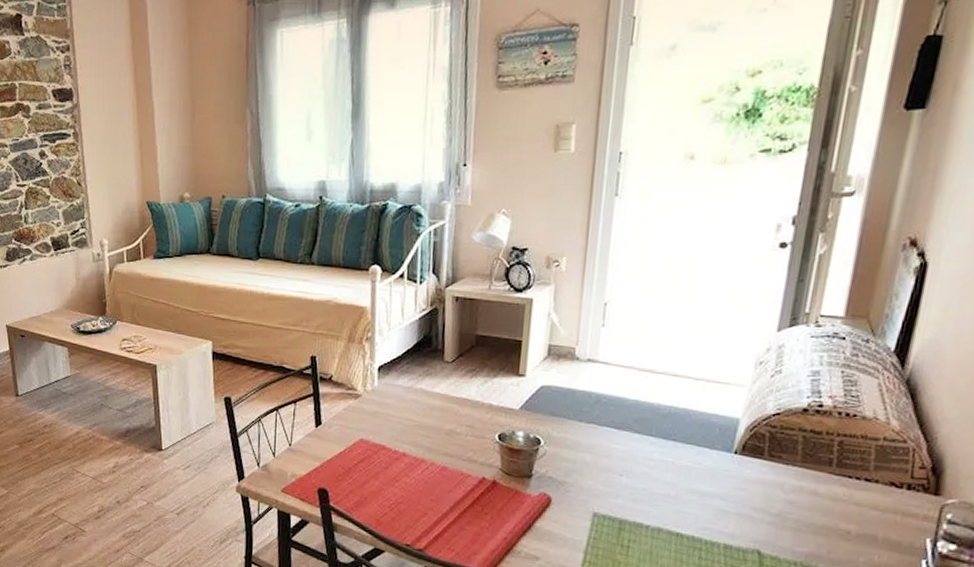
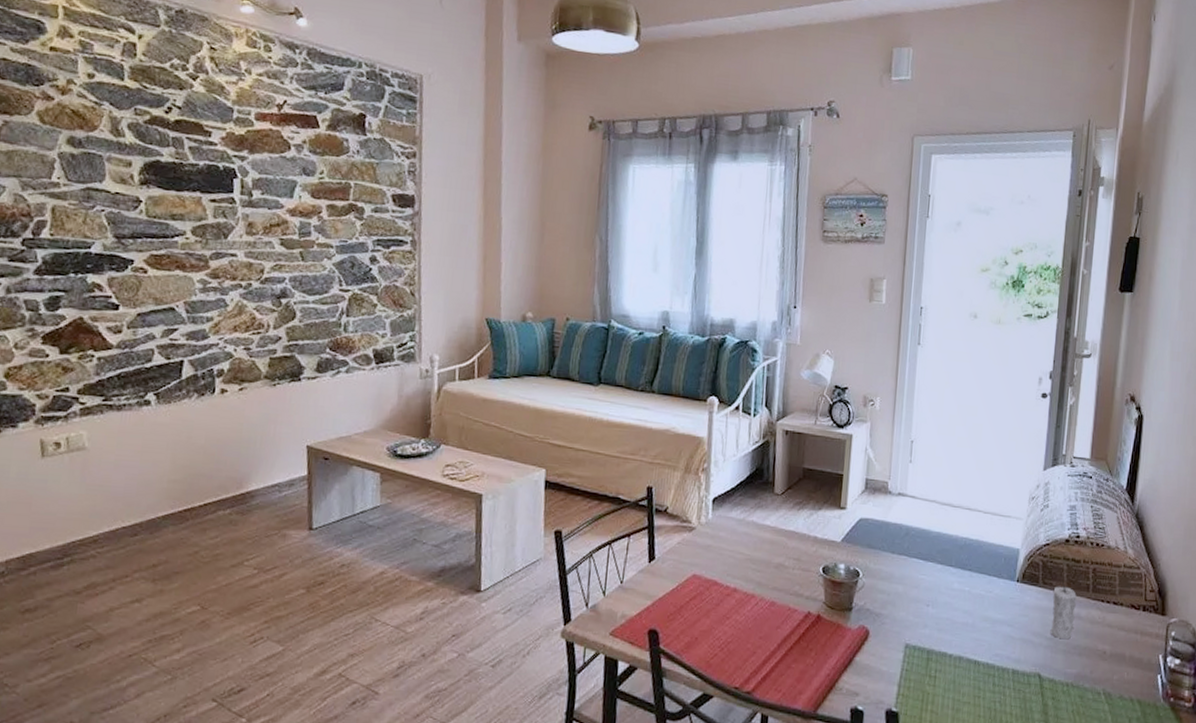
candle: none [775,454,814,517] -> present [1050,581,1077,640]

